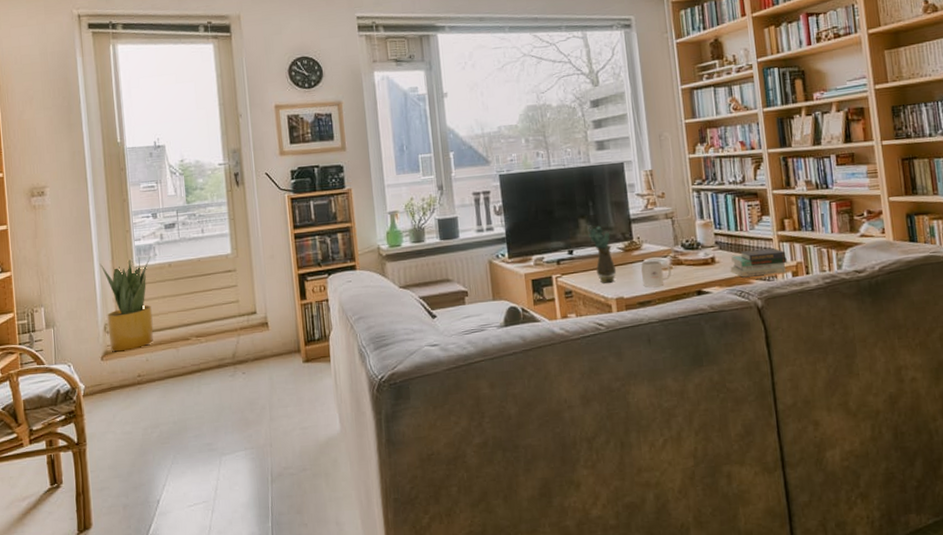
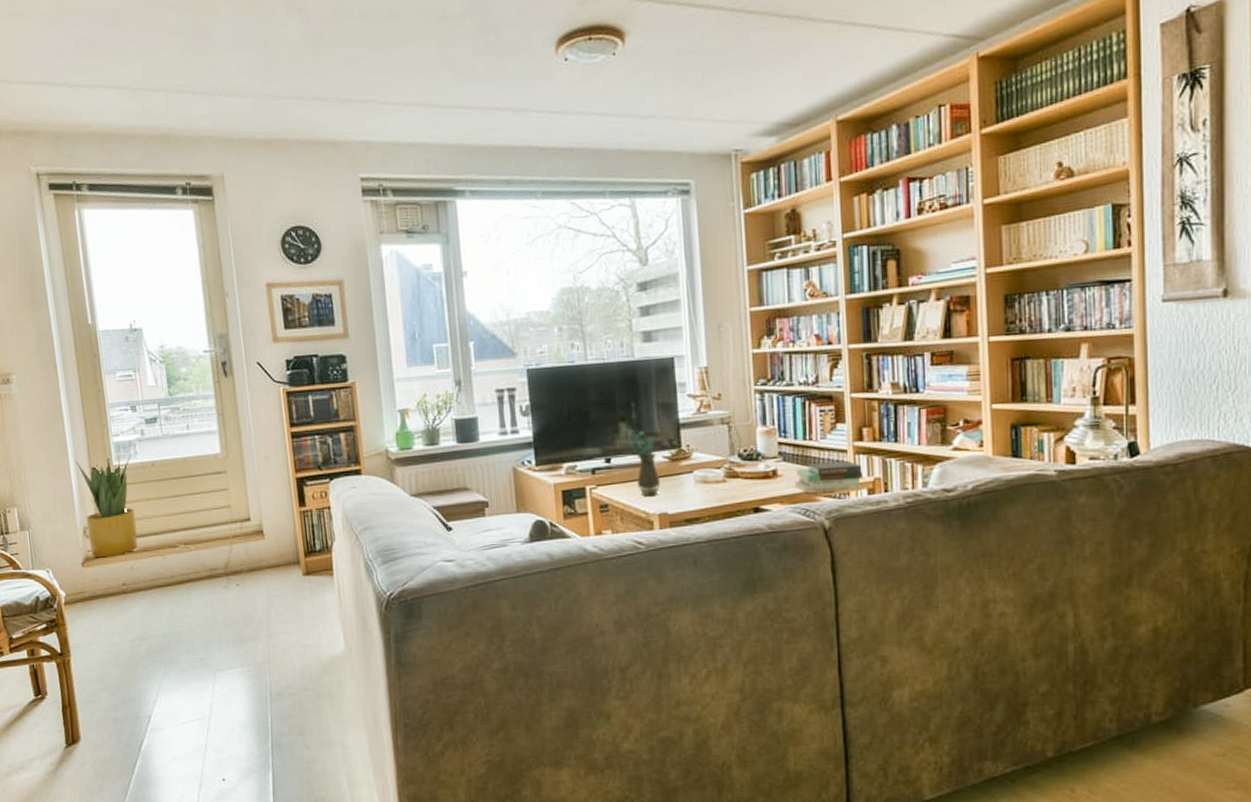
mug: present [641,260,671,288] -> none [690,472,725,503]

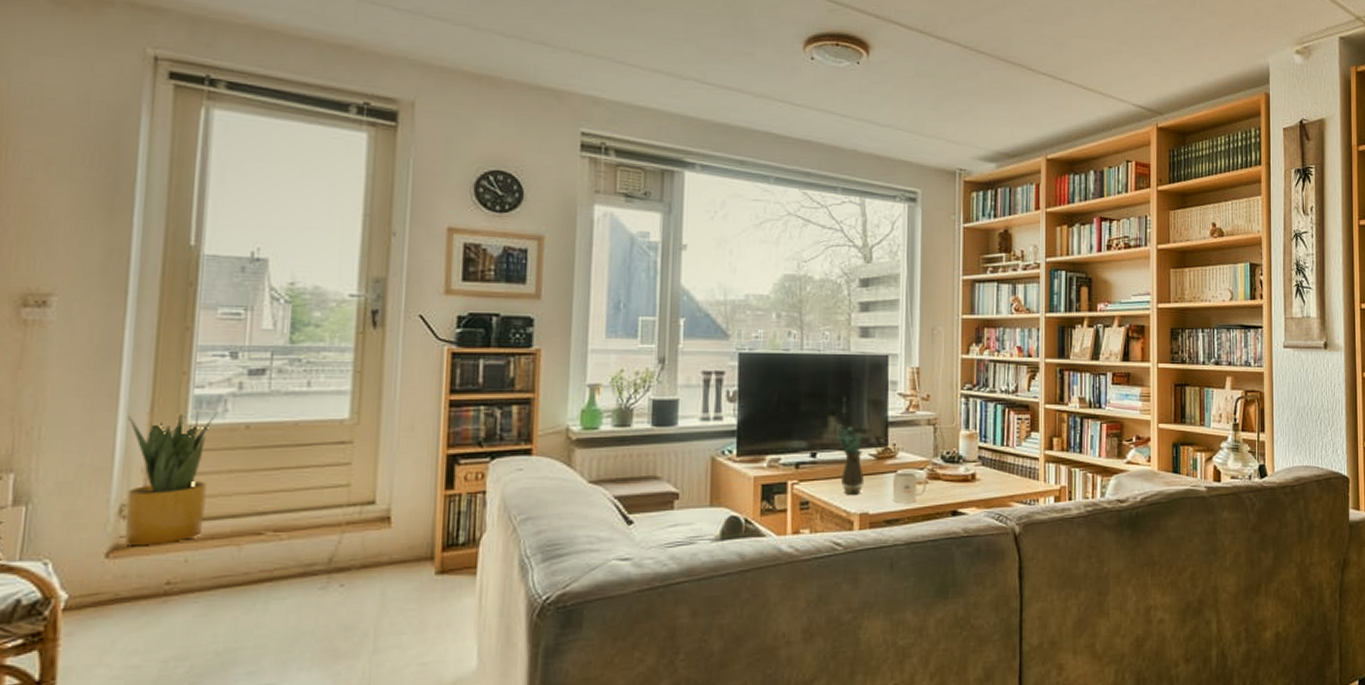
mug: none [690,472,725,503] -> present [893,472,926,504]
books: present [794,461,863,494] -> none [990,469,1051,499]

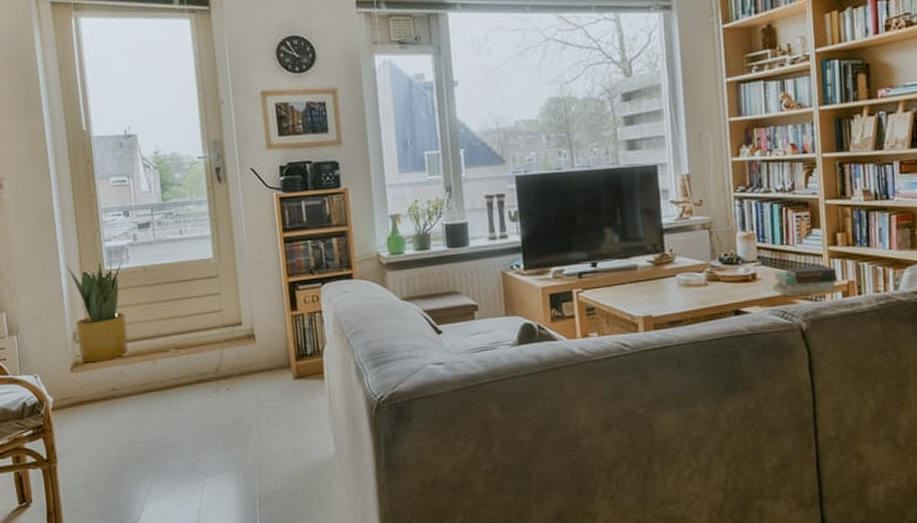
vase: present [837,423,865,495] -> none [614,233,645,300]
mug: present [893,472,926,504] -> none [673,275,706,306]
books: none [990,469,1051,499] -> present [773,265,837,297]

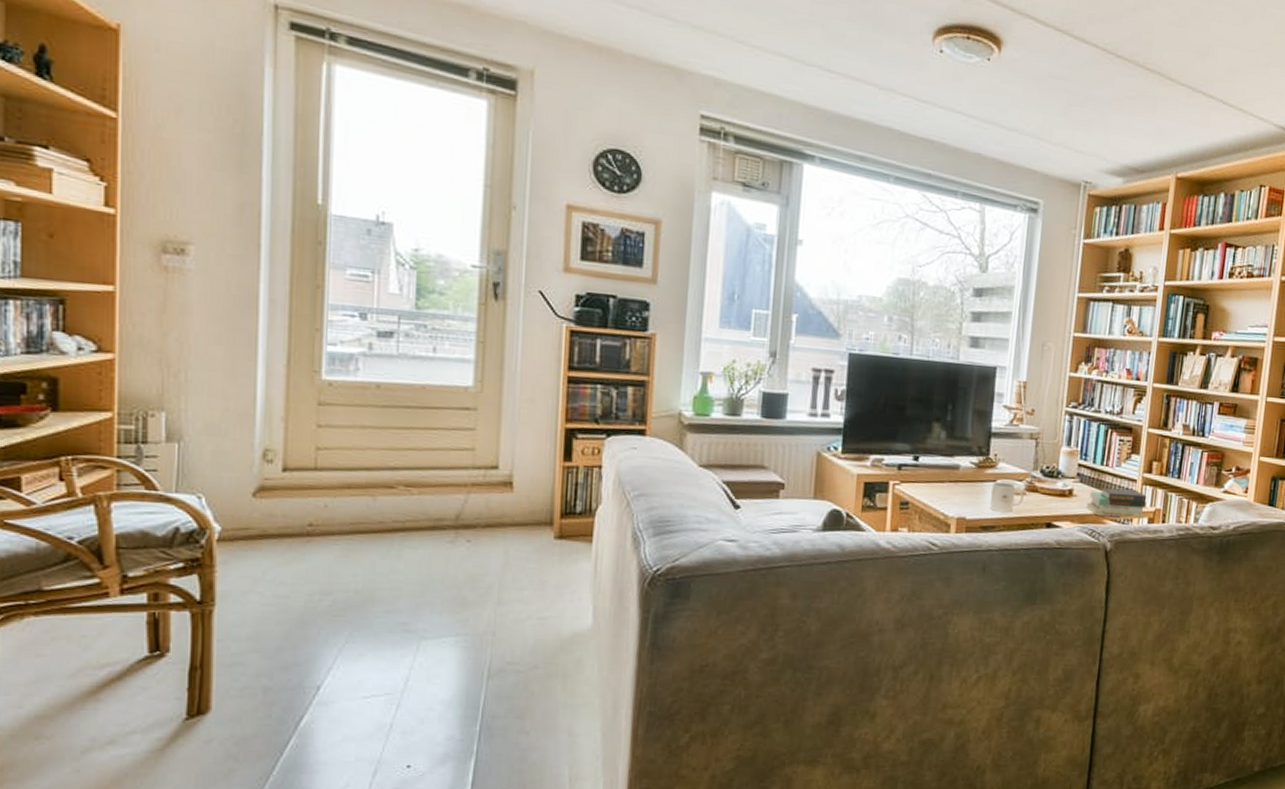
planter: present [67,259,128,363] -> none [268,367,350,490]
mug: none [673,275,706,306] -> present [990,482,1024,513]

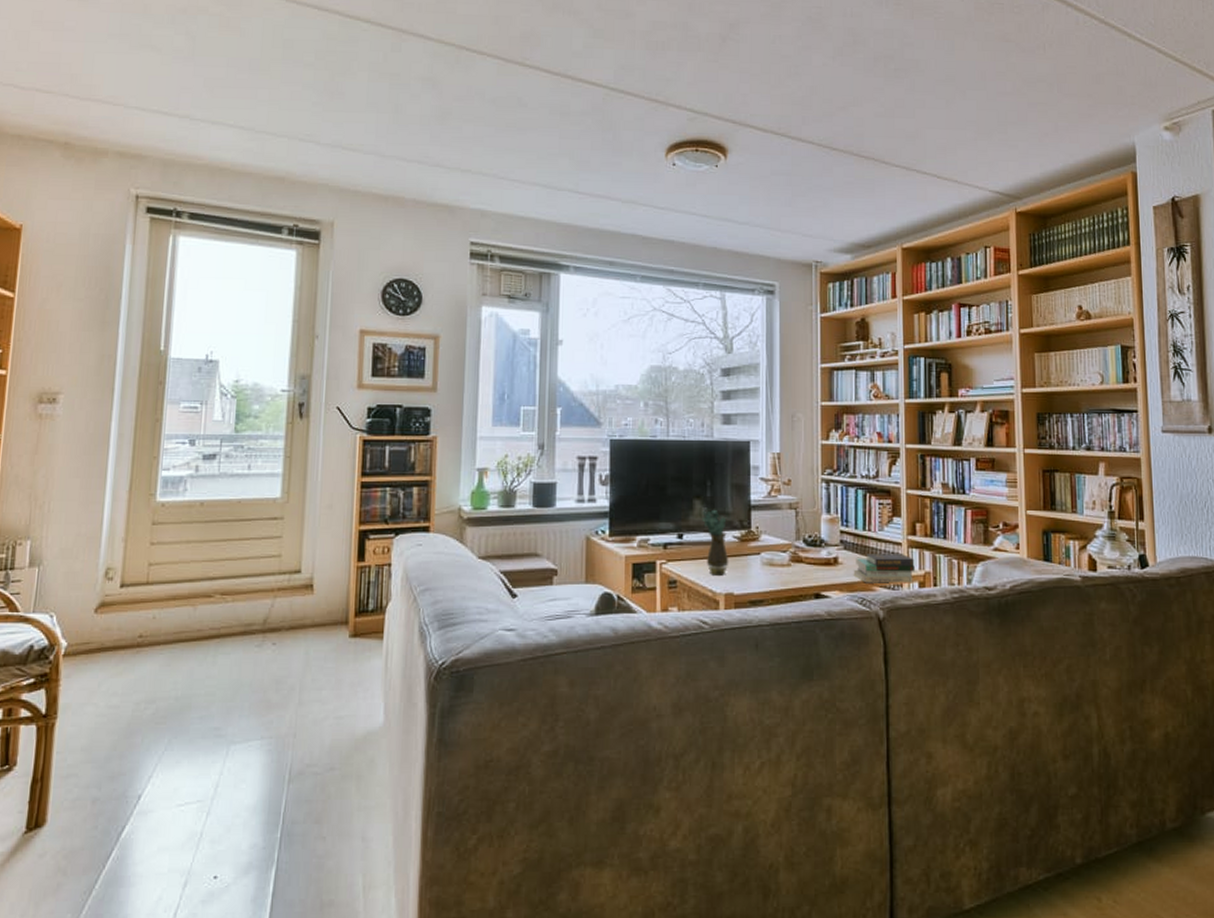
vase: none [940,430,966,500] -> present [702,506,729,575]
mug: present [990,482,1024,513] -> none [757,554,789,586]

